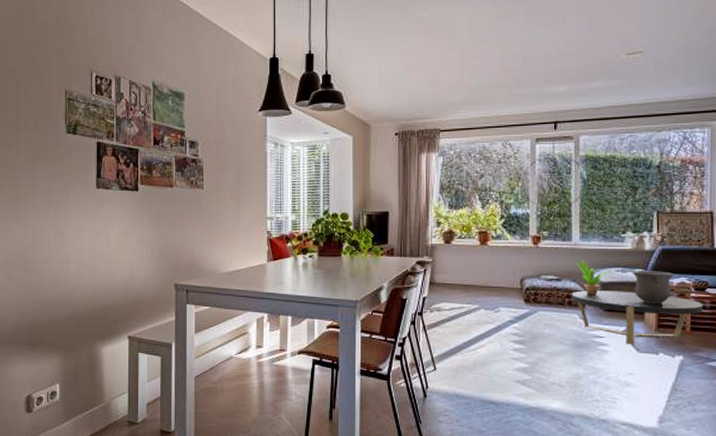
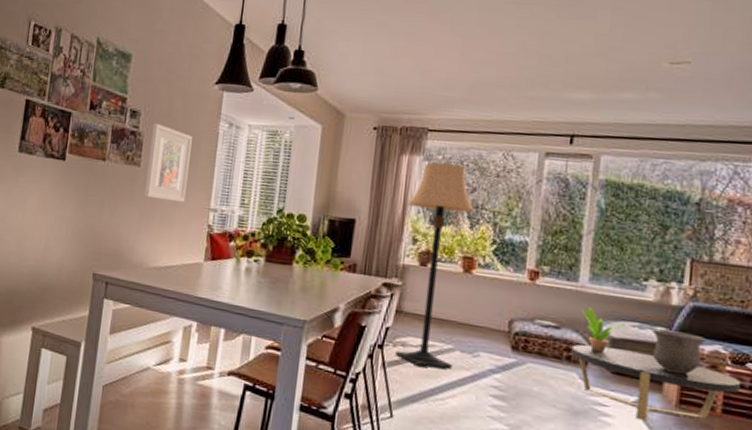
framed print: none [210,150,245,215] -> present [145,123,192,202]
lamp: none [428,157,485,326] -> present [395,162,476,370]

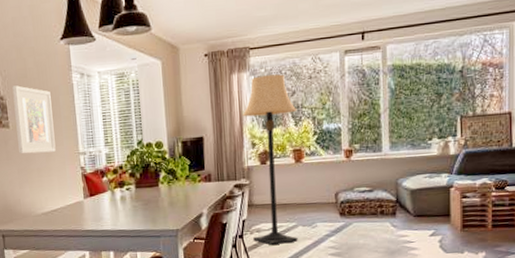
coffee table: present [570,344,742,421] -> none [383,196,503,247]
potted plant: present [580,306,625,353] -> none [386,169,419,204]
ceramic pot: present [651,328,706,374] -> none [438,173,476,206]

